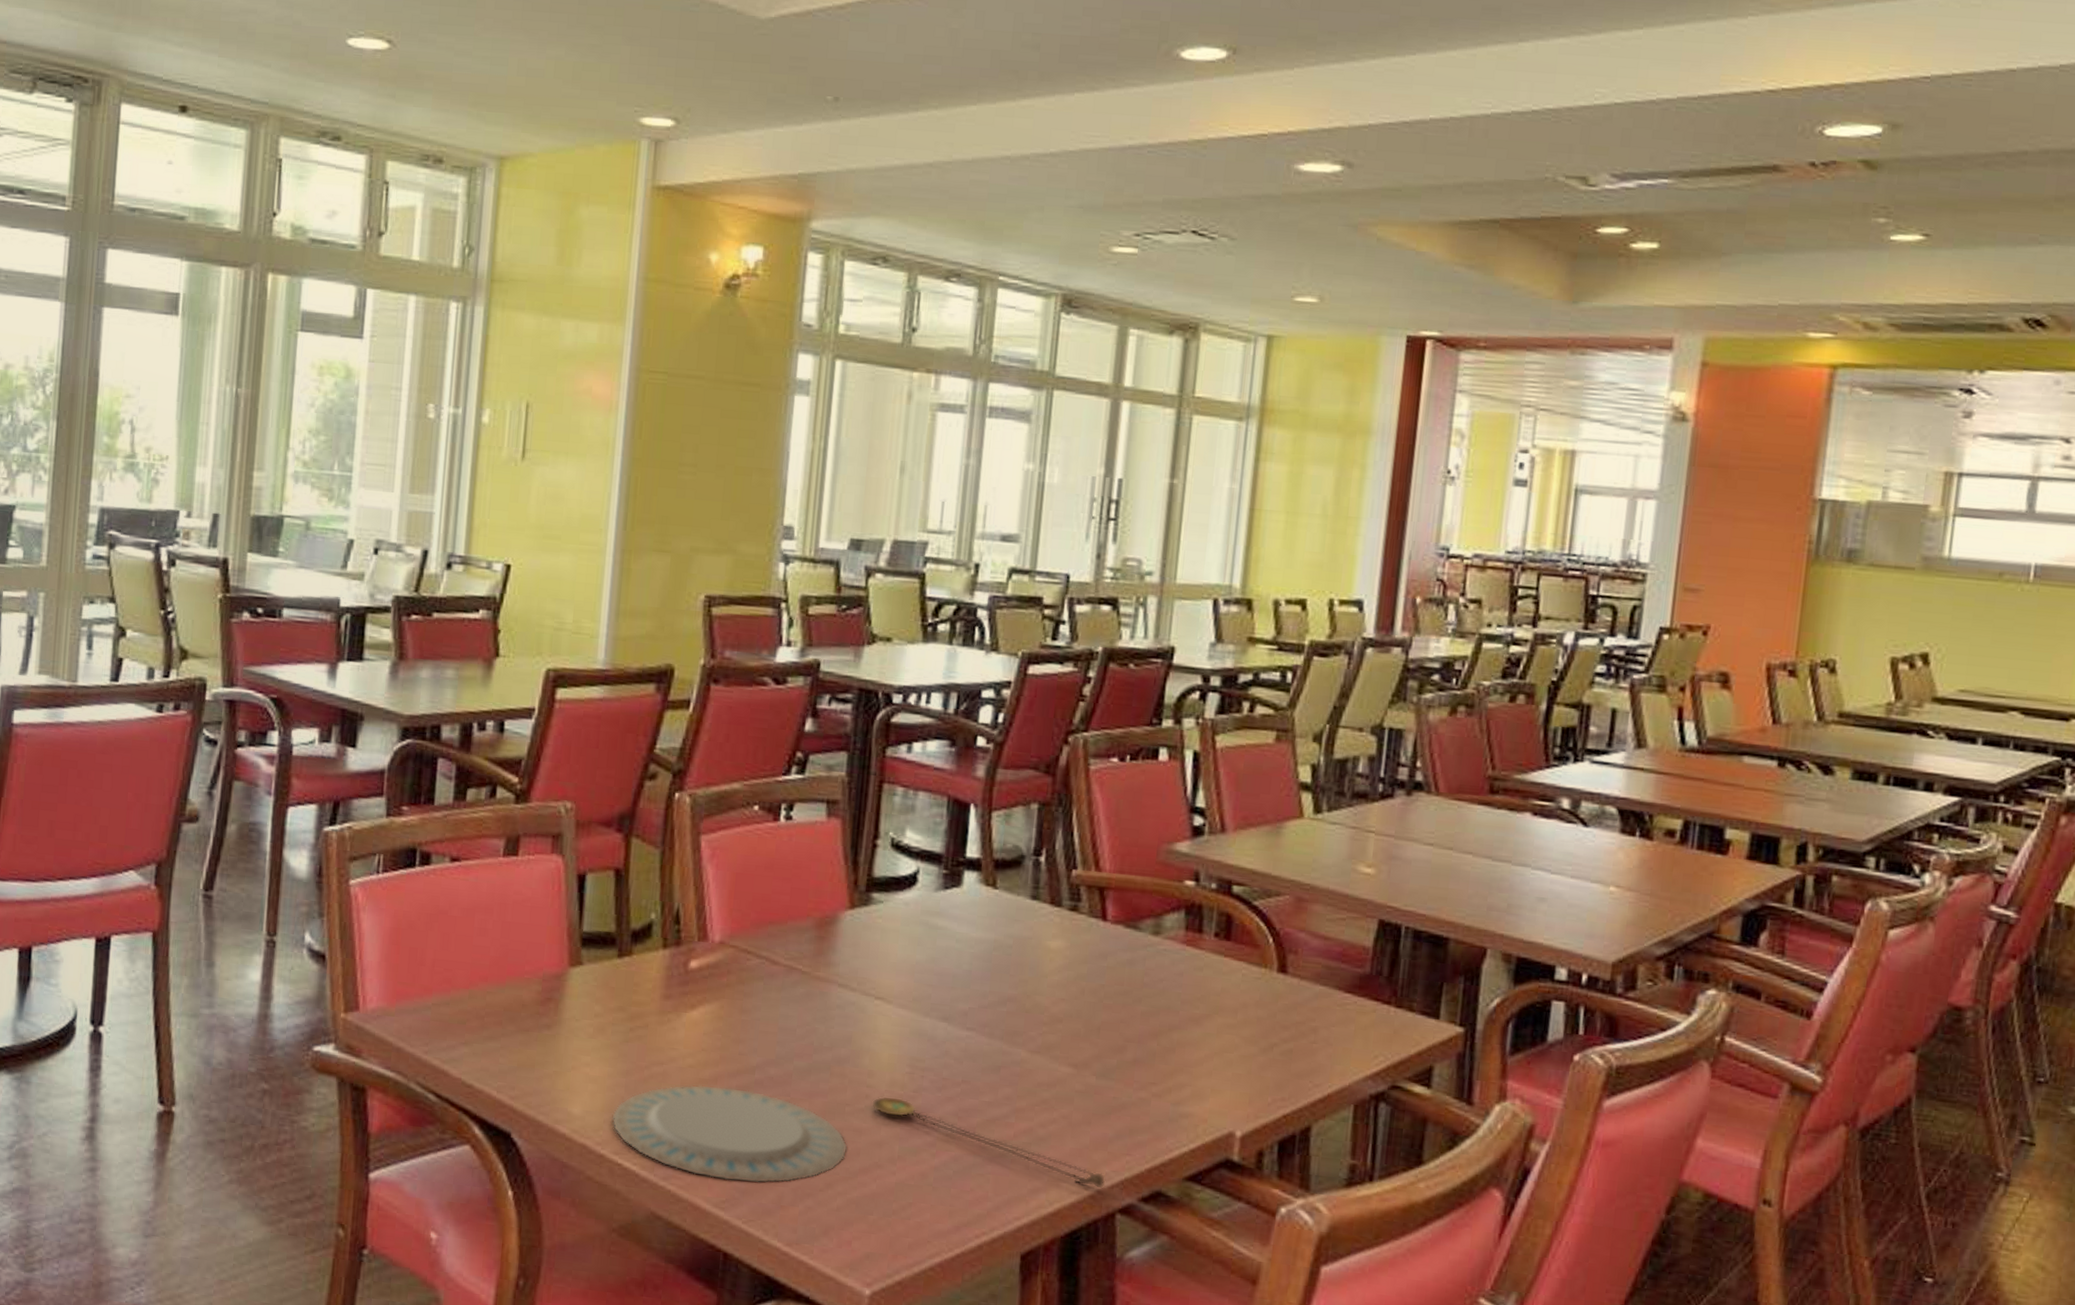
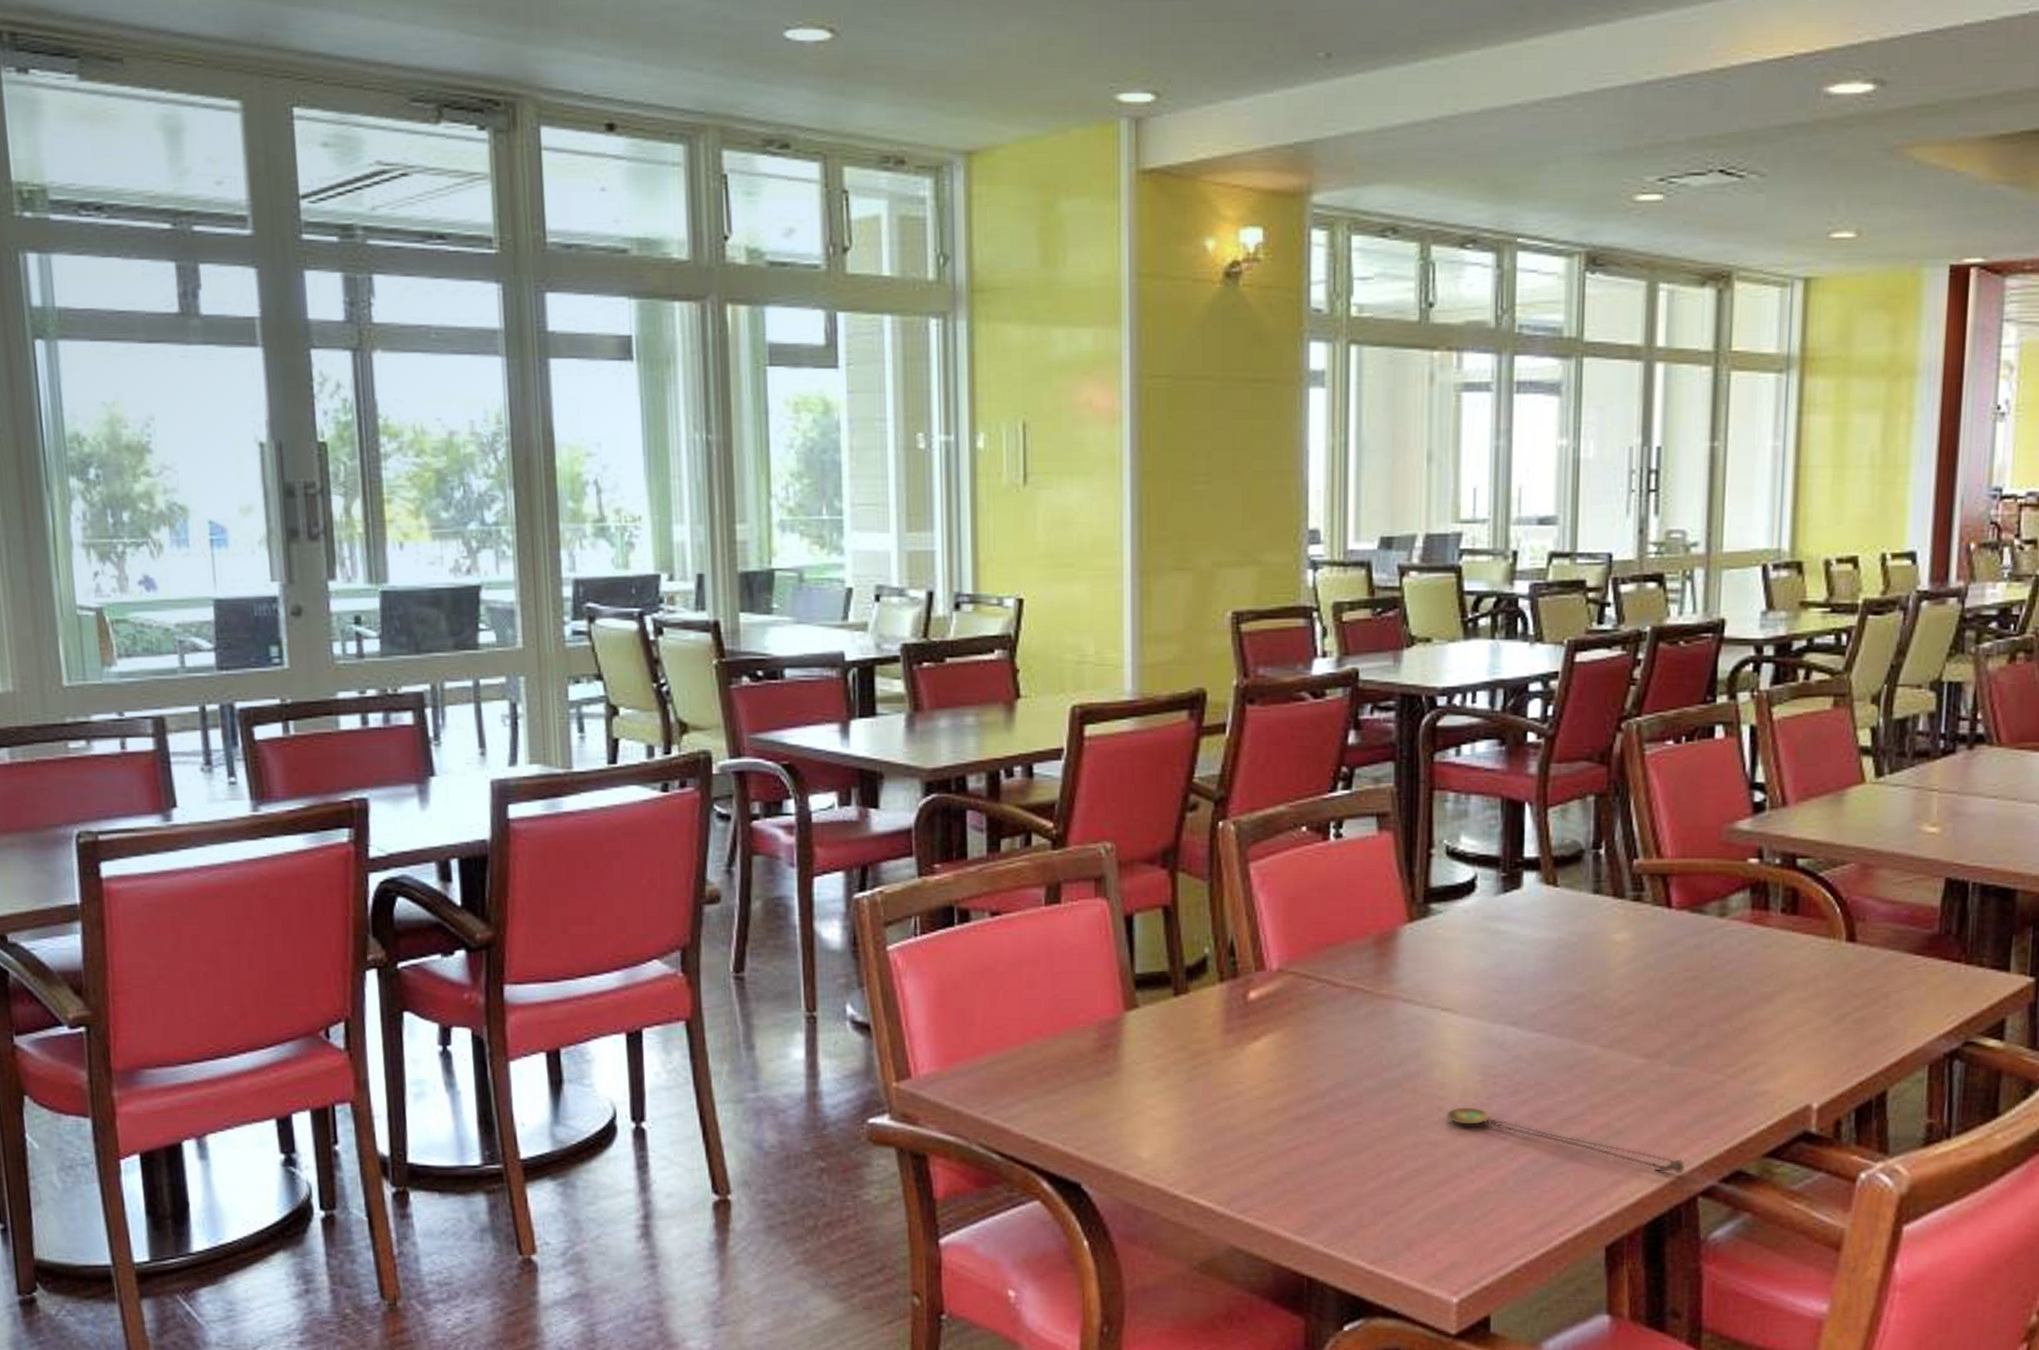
plate: present [611,1084,848,1184] -> none [1182,1114,1425,1207]

